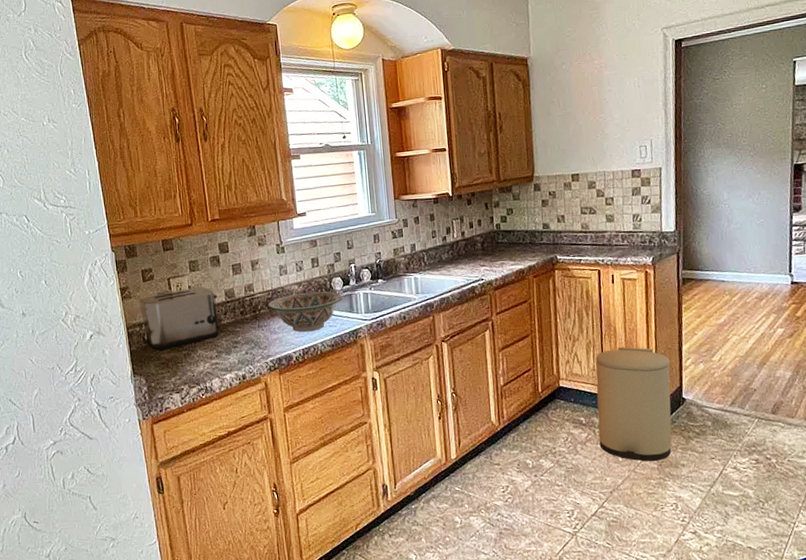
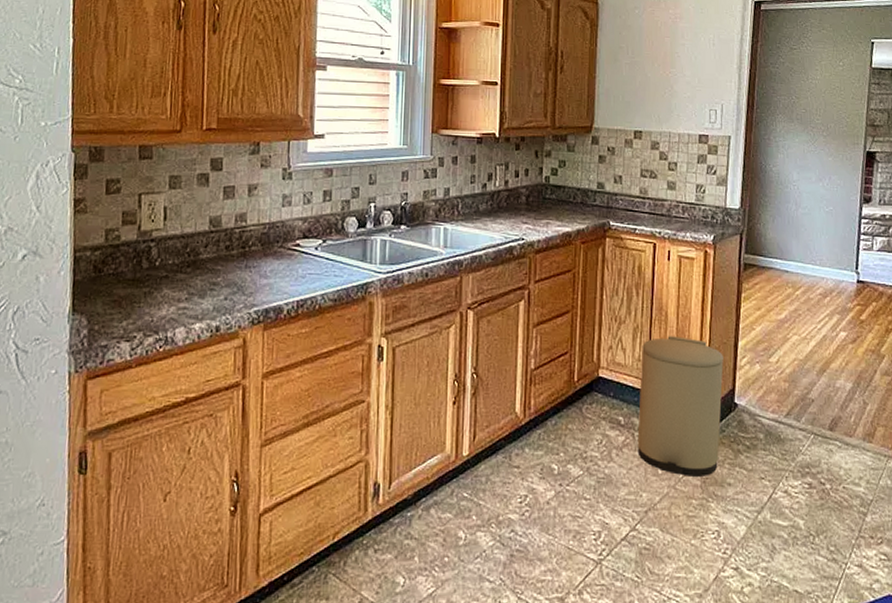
toaster: present [138,286,219,351] -> none [95,208,200,285]
decorative bowl: present [268,291,343,333] -> none [261,230,356,280]

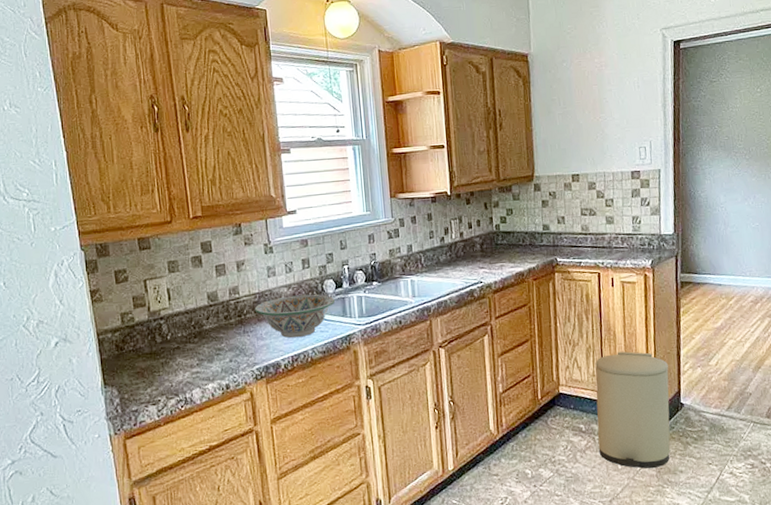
decorative bowl: none [261,230,356,280] -> present [254,294,336,339]

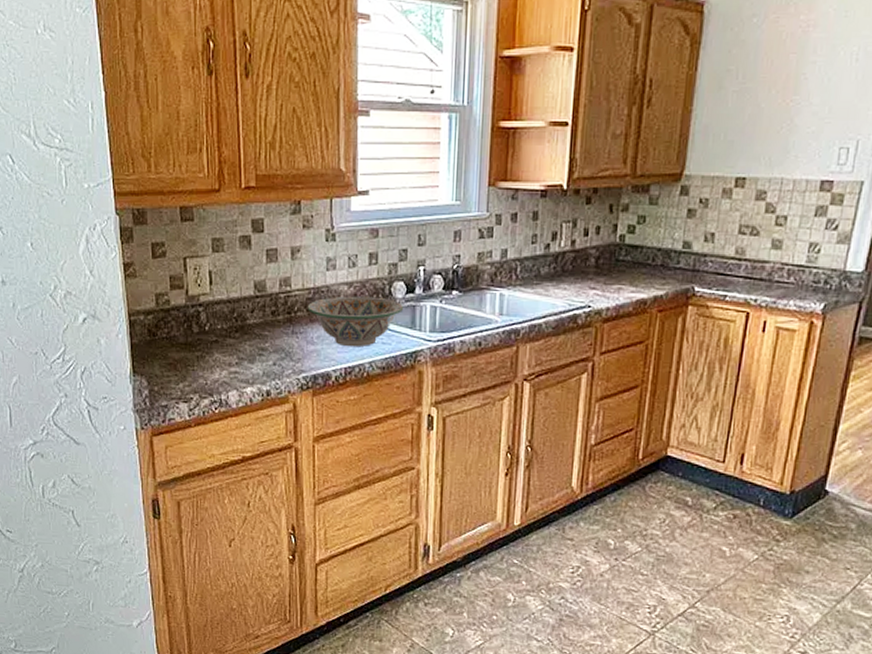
pedal bin: present [595,351,671,469] -> none [704,415,818,562]

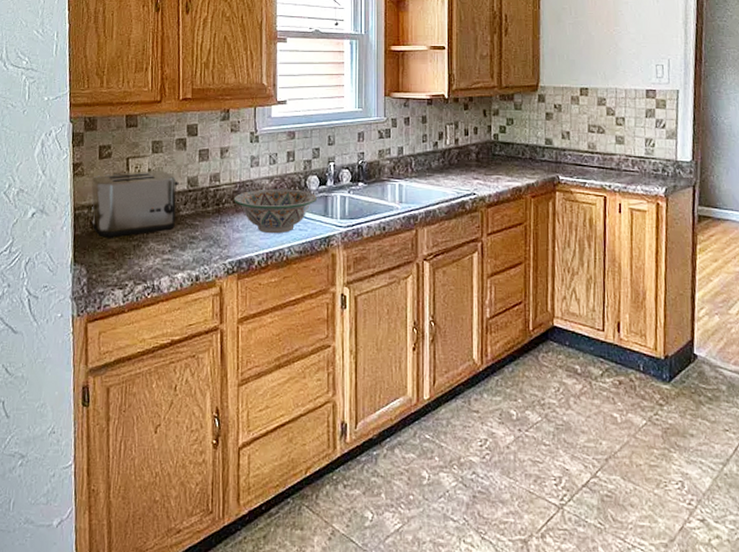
toaster: none [145,273,245,349] -> present [91,171,179,239]

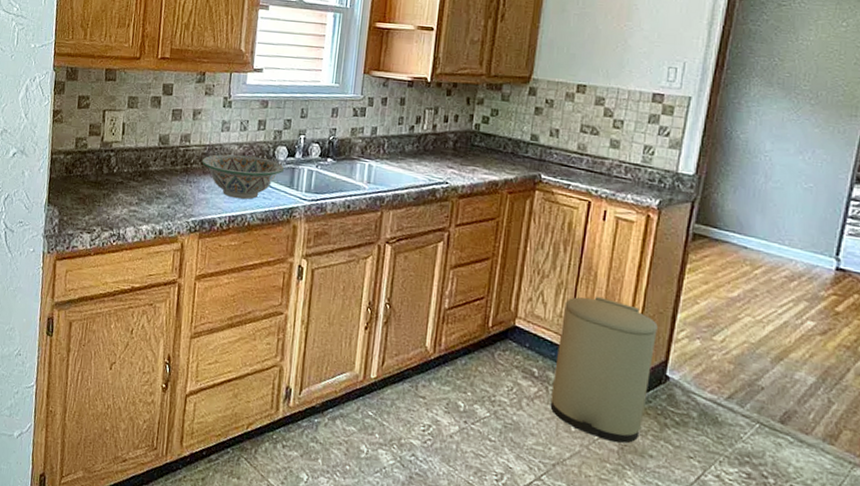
toaster: present [91,171,179,239] -> none [66,123,151,185]
pedal bin: none [595,286,681,426] -> present [550,296,658,443]

